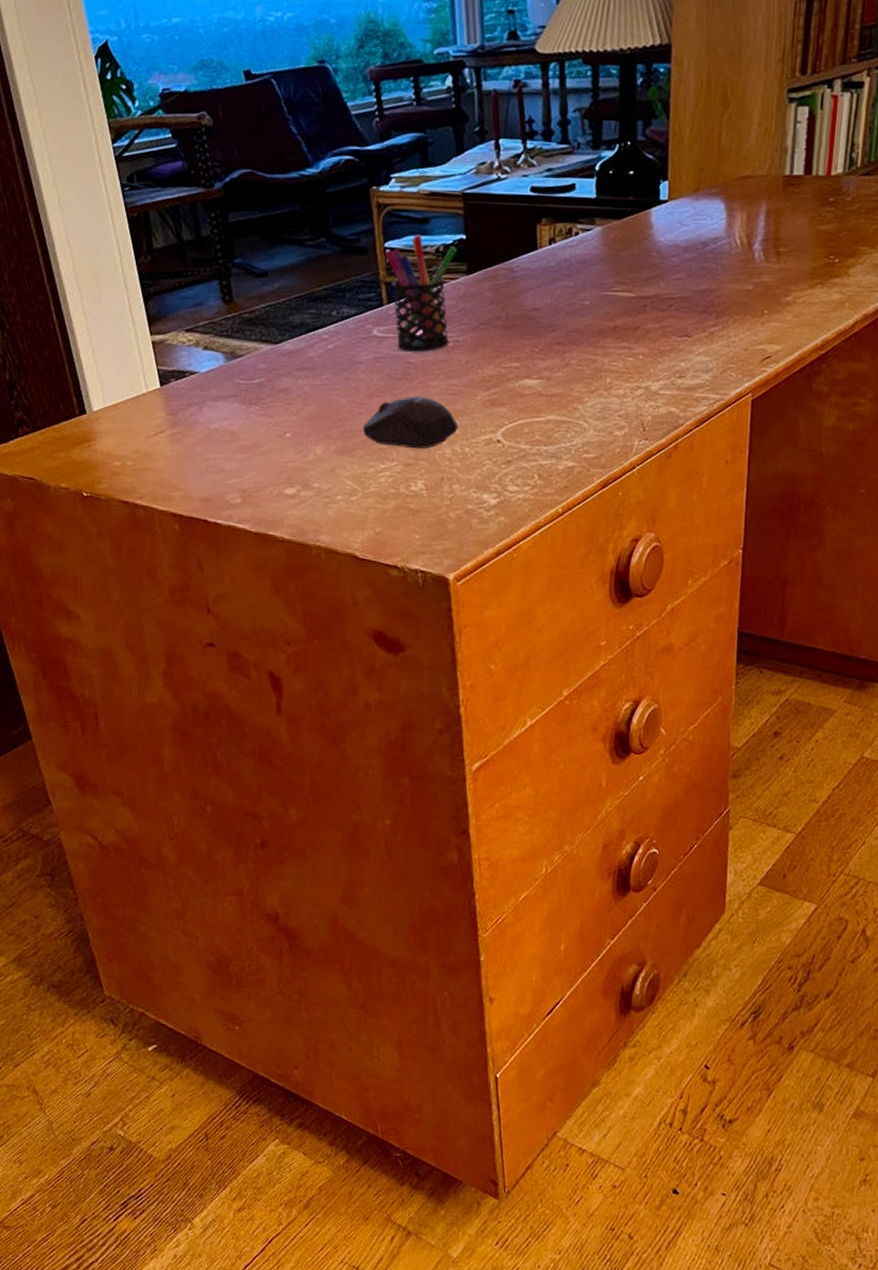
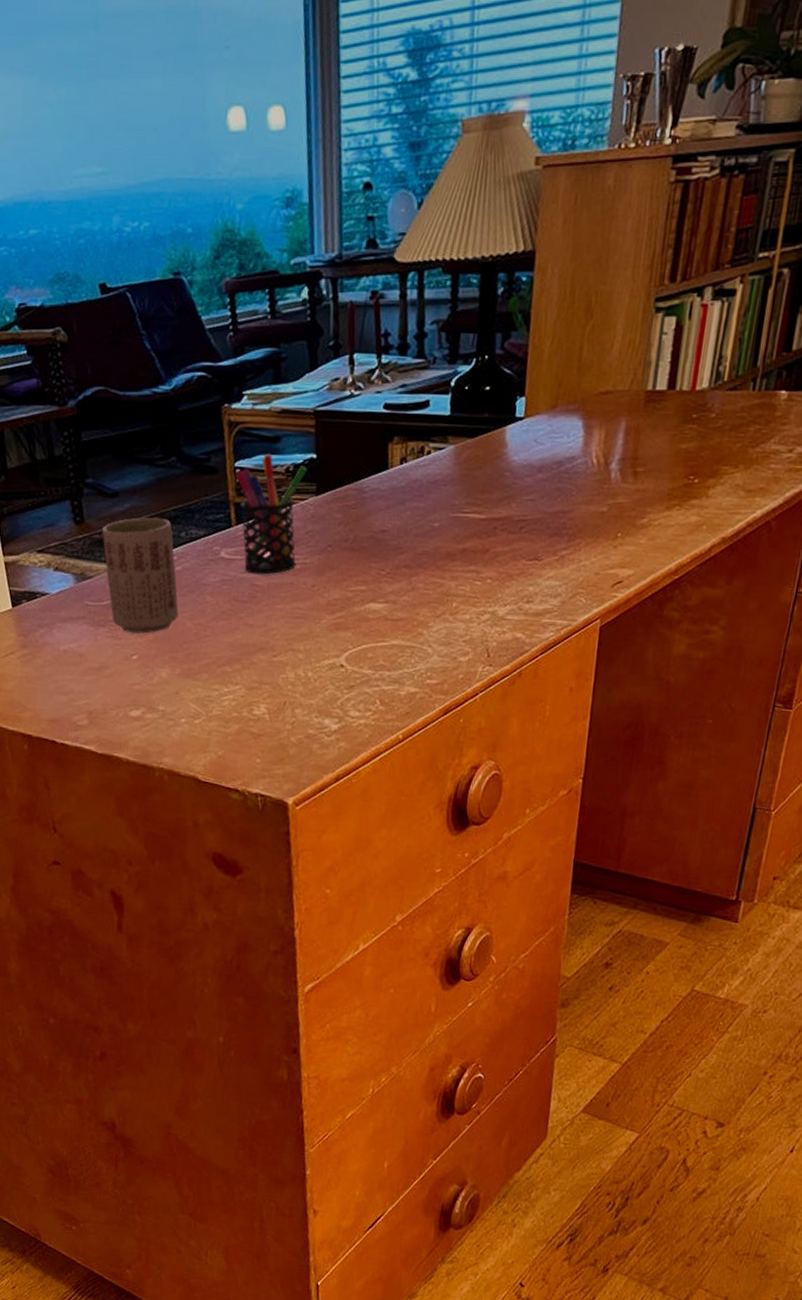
cup: none [252,296,332,412] -> present [102,517,179,634]
computer mouse: present [363,396,458,449] -> none [208,619,303,673]

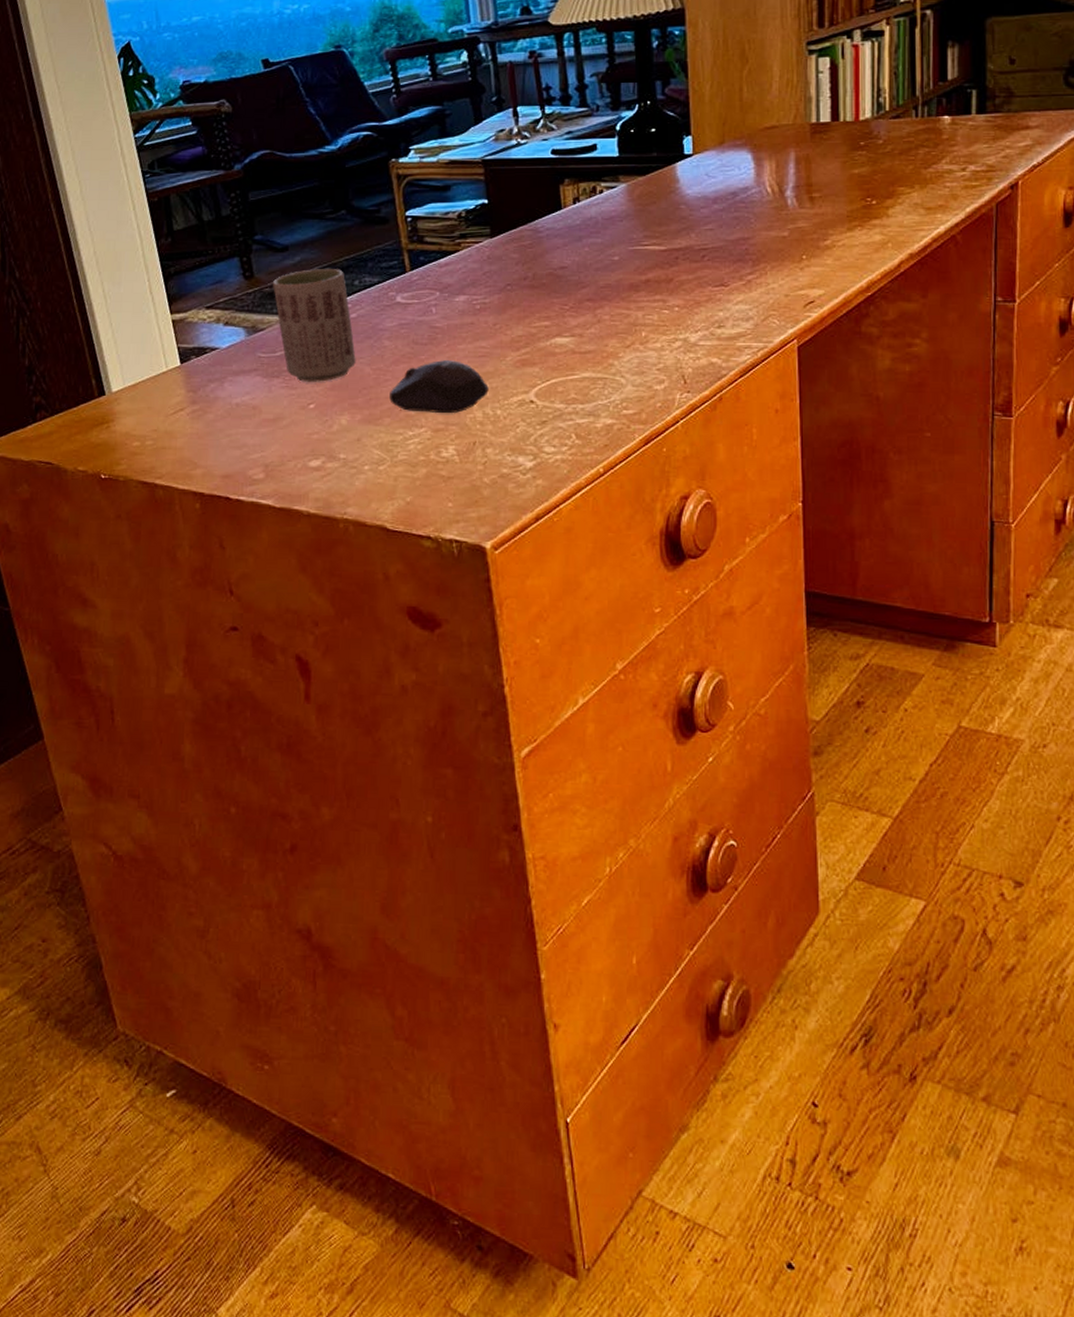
computer mouse: none [208,619,303,673] -> present [389,360,489,414]
pen holder: present [235,453,307,575] -> none [407,201,479,316]

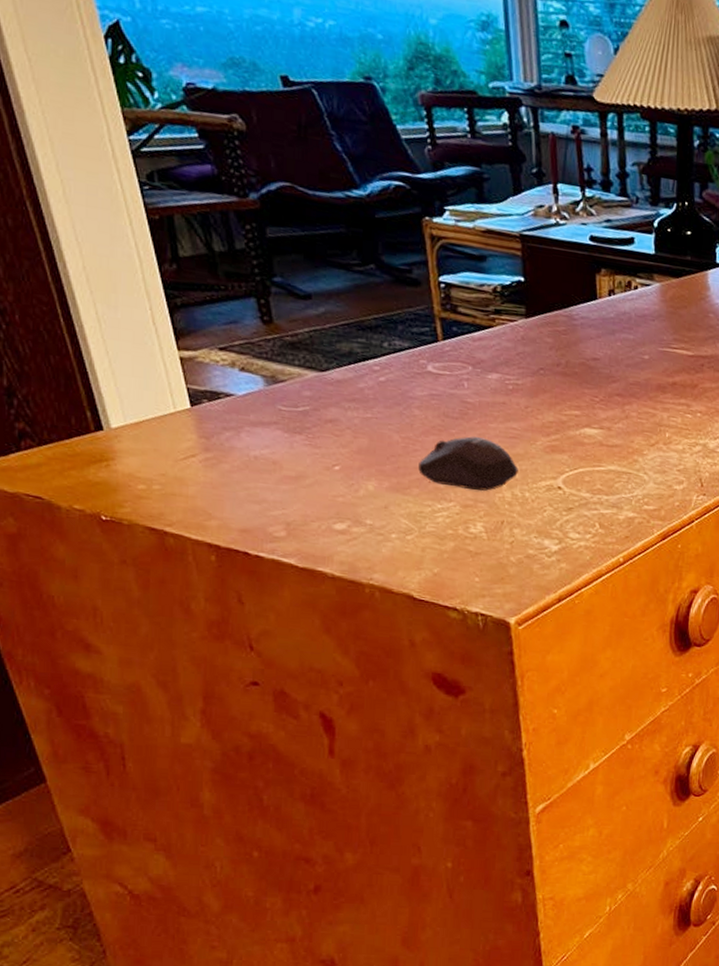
cup: present [273,268,356,382] -> none [294,323,384,444]

